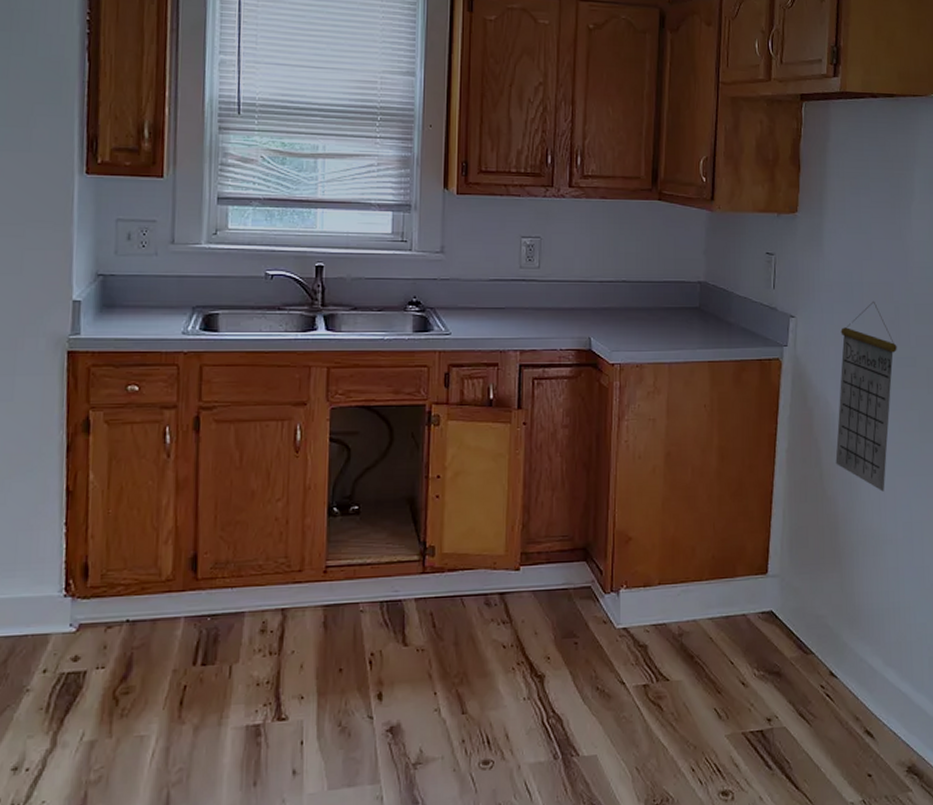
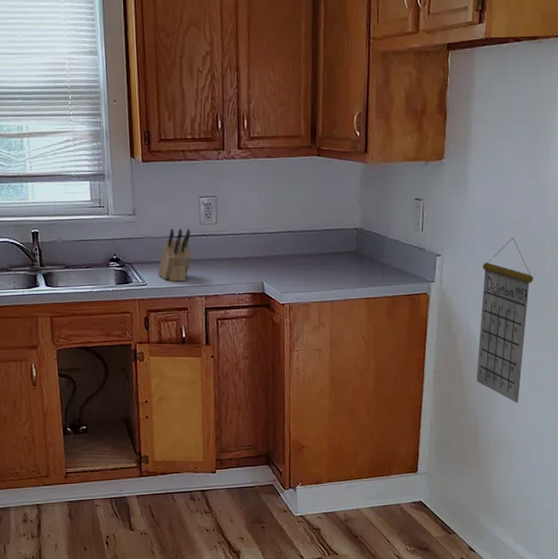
knife block: none [465,270,508,332] -> present [158,228,191,282]

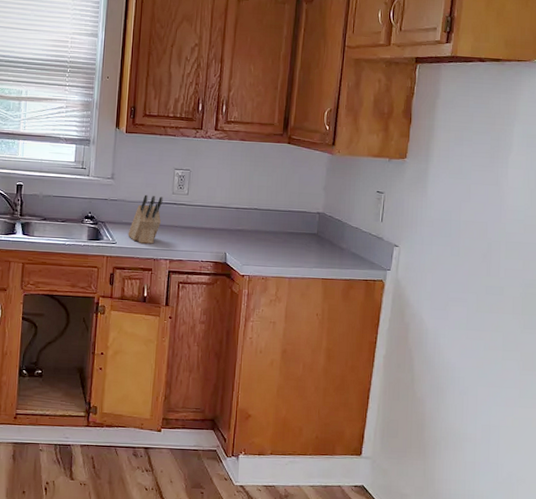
calendar: present [476,237,533,403] -> none [426,236,487,398]

